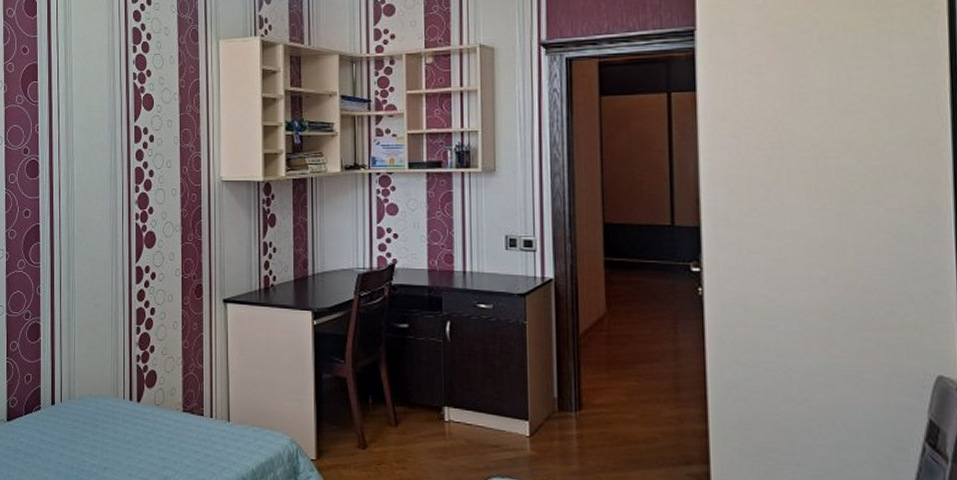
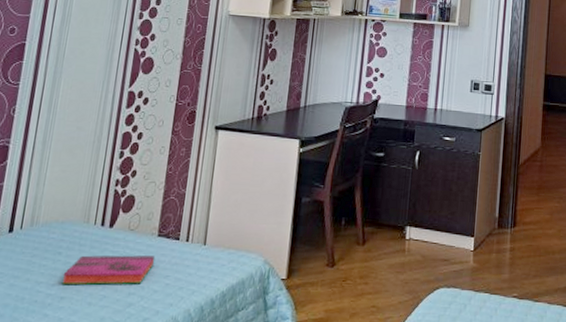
hardback book: none [103,428,183,459] -> present [61,255,156,285]

